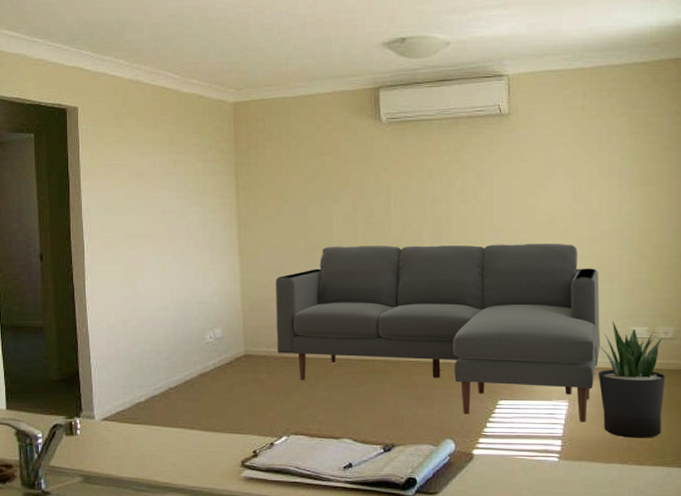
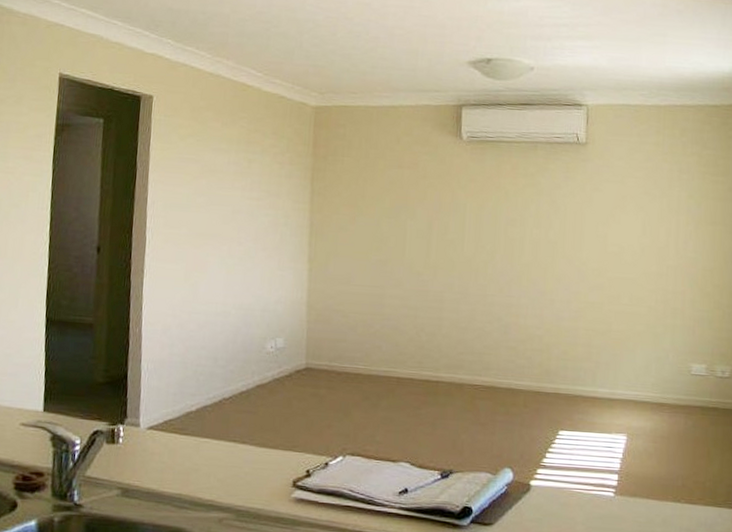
sofa: present [276,244,601,422] -> none [340,261,663,458]
planter: present [597,321,666,438] -> none [656,356,721,477]

